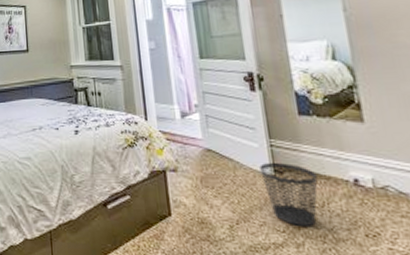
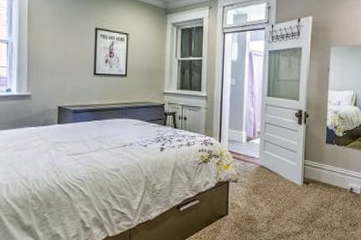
wastebasket: present [259,163,318,227] -> none [294,177,329,221]

